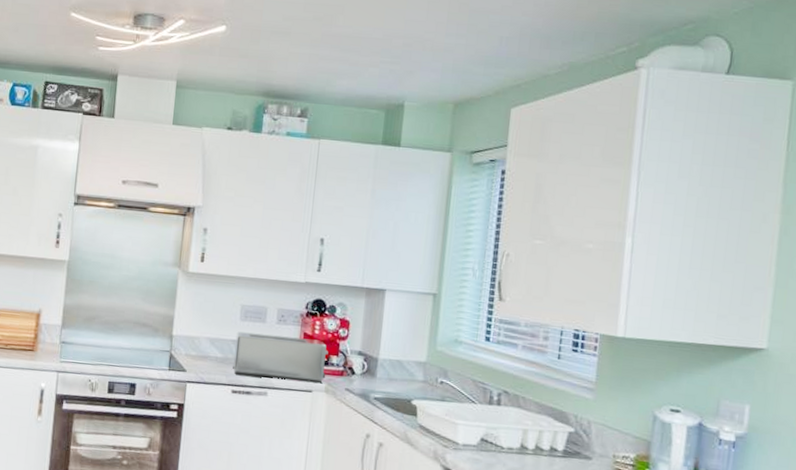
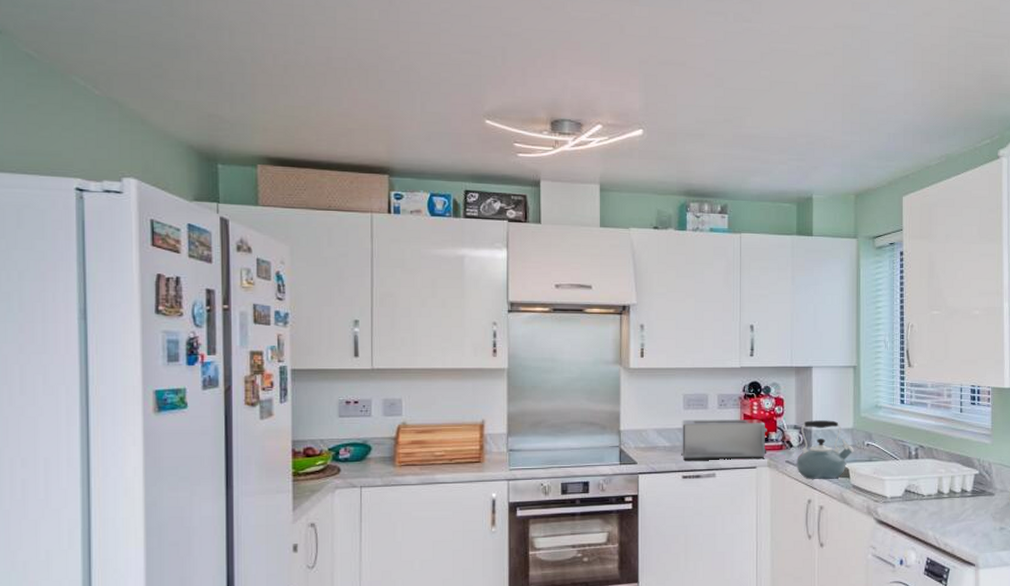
kettle: none [357,347,425,416] -> present [796,420,854,480]

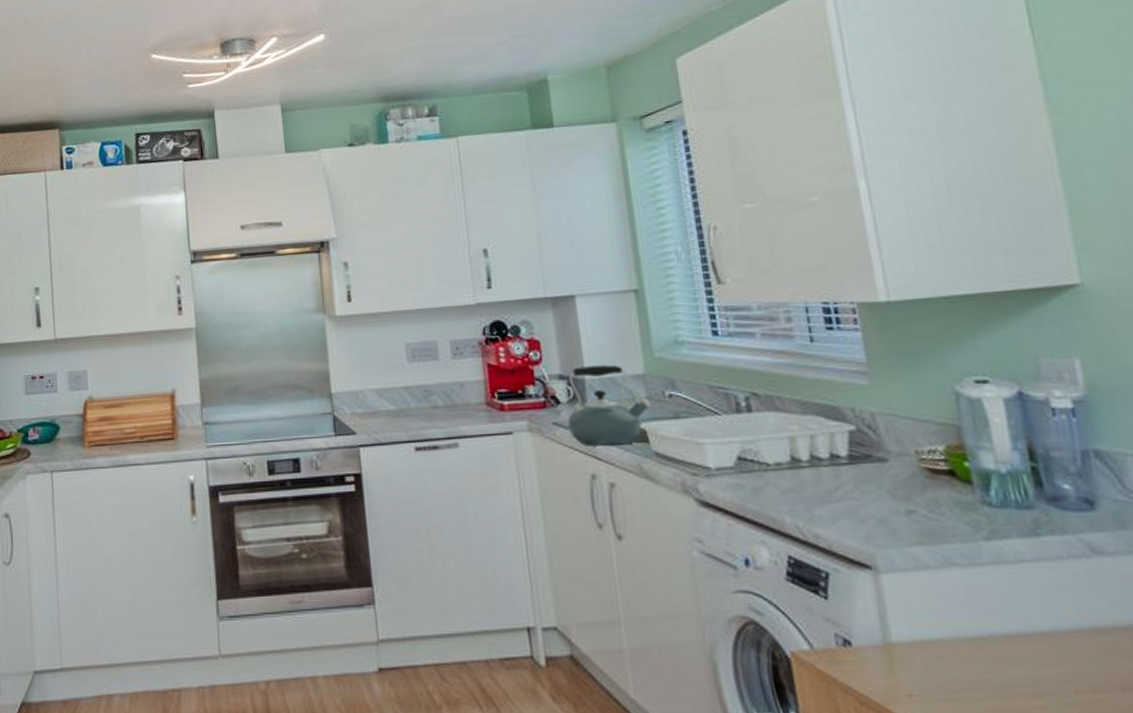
toaster: present [681,419,767,461] -> none [406,369,526,429]

